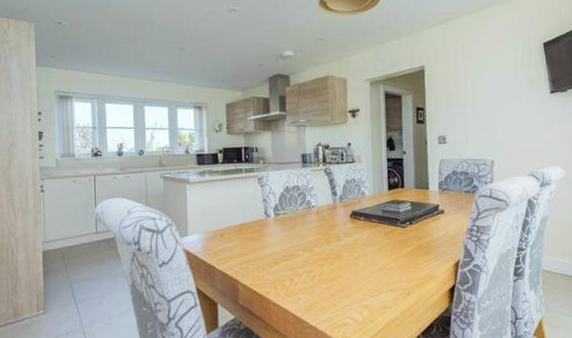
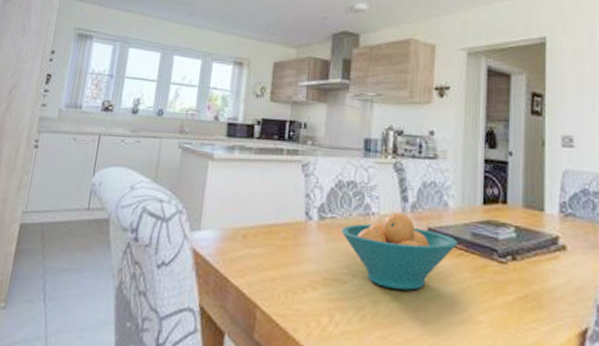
fruit bowl: none [292,203,373,255] -> present [341,212,457,291]

